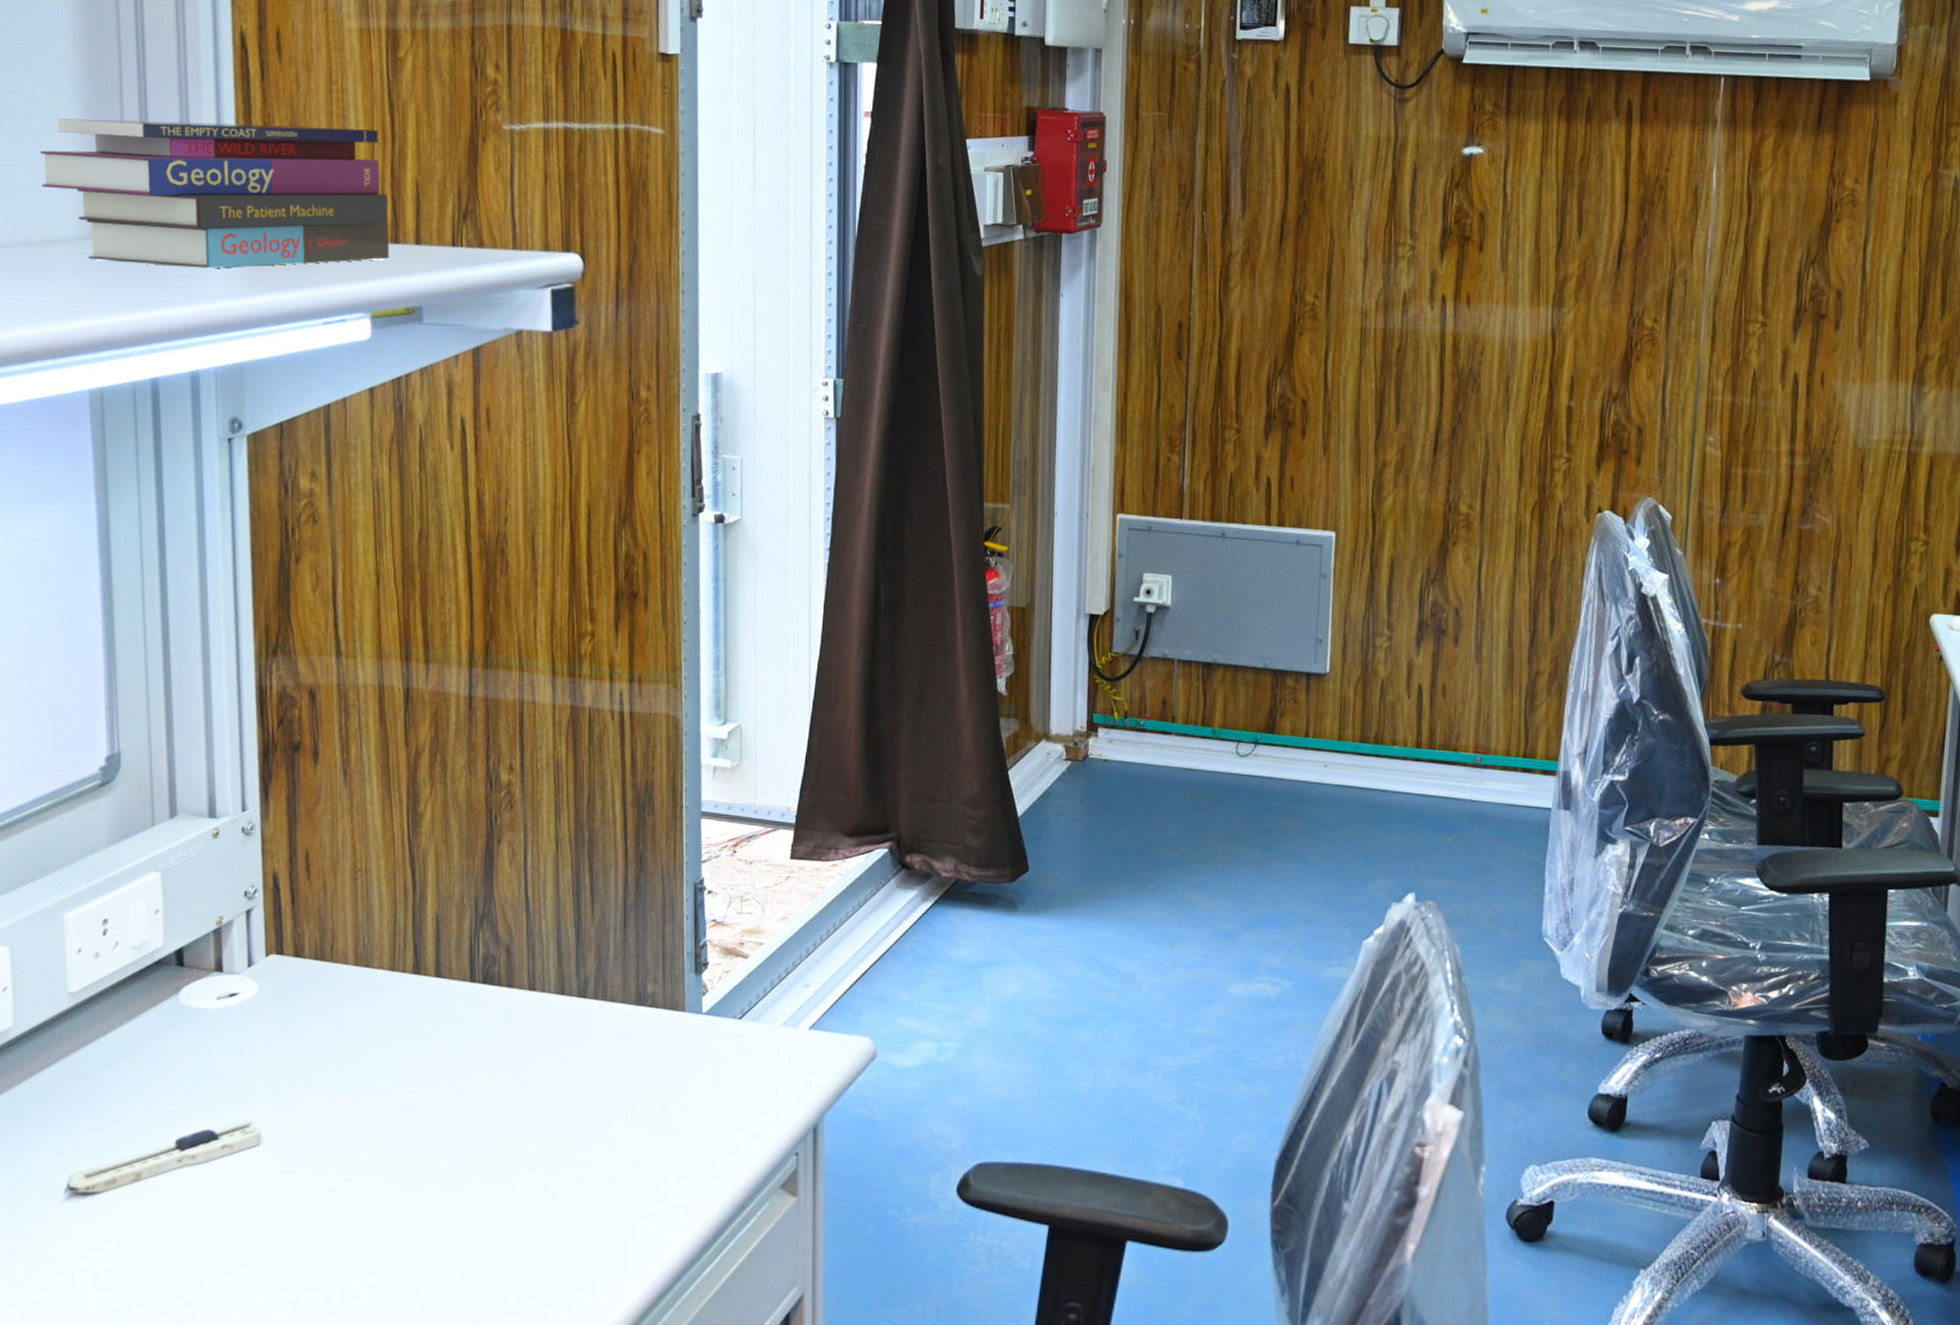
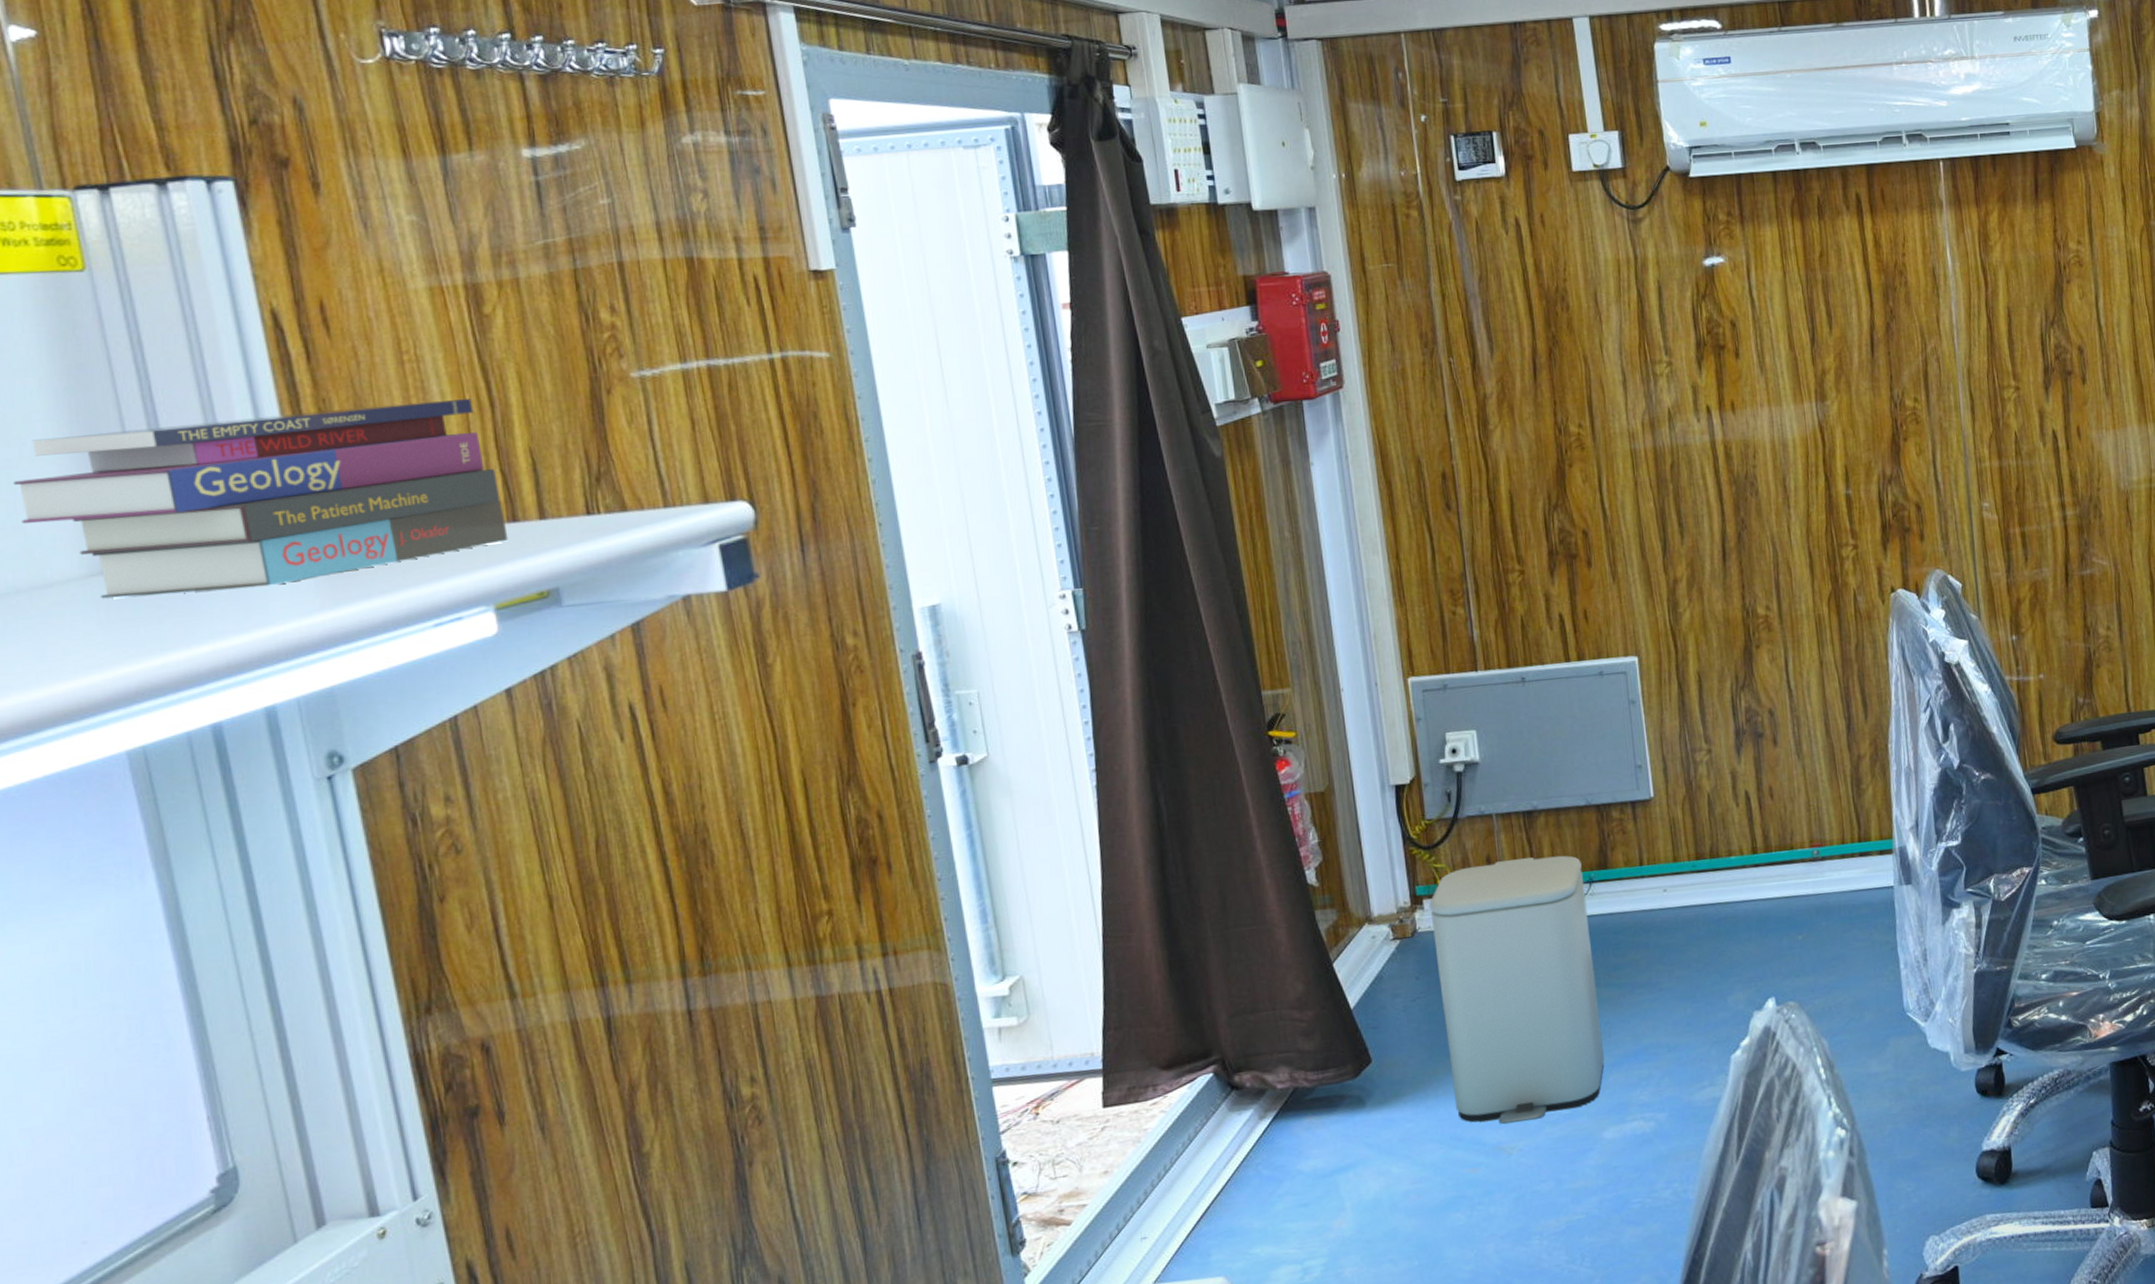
pedal bin: none [1097,705,1251,960] -> present [1429,855,1604,1125]

